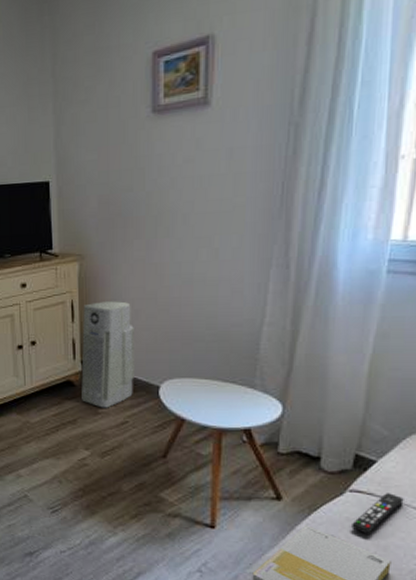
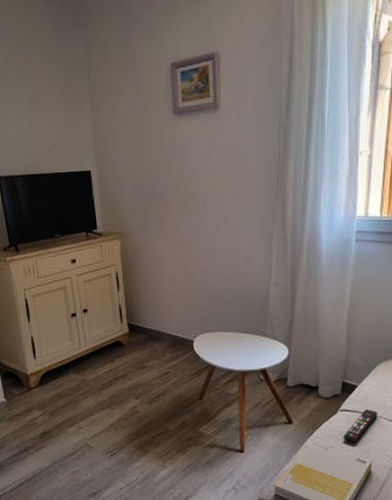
air purifier: present [81,301,134,408] -> none [126,271,173,362]

